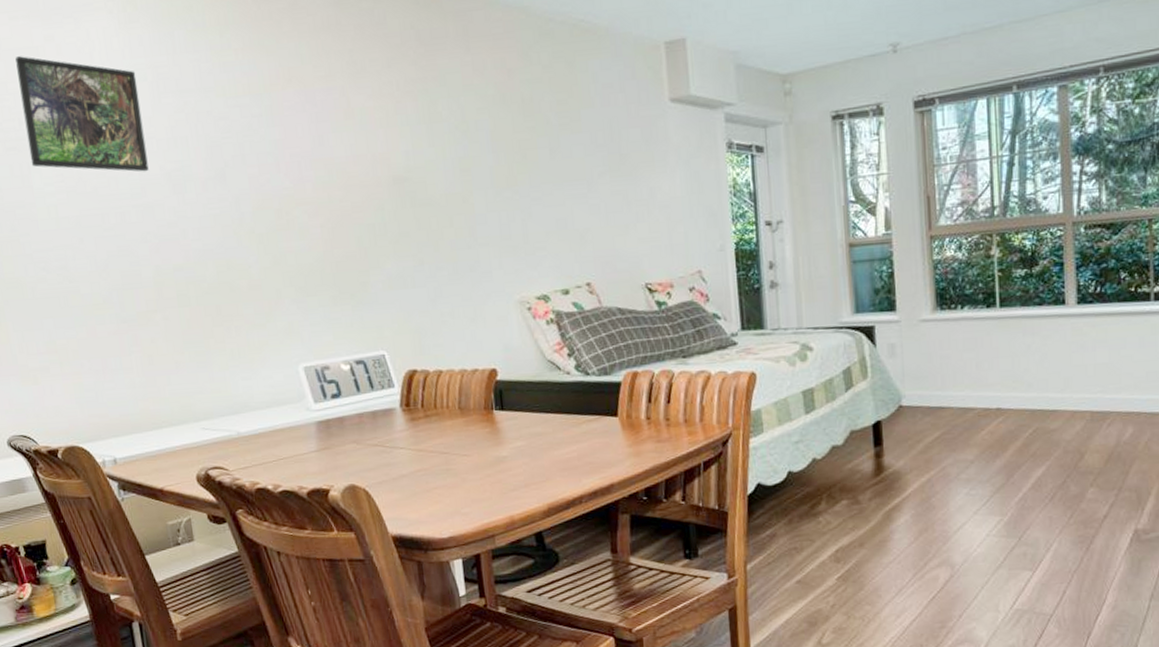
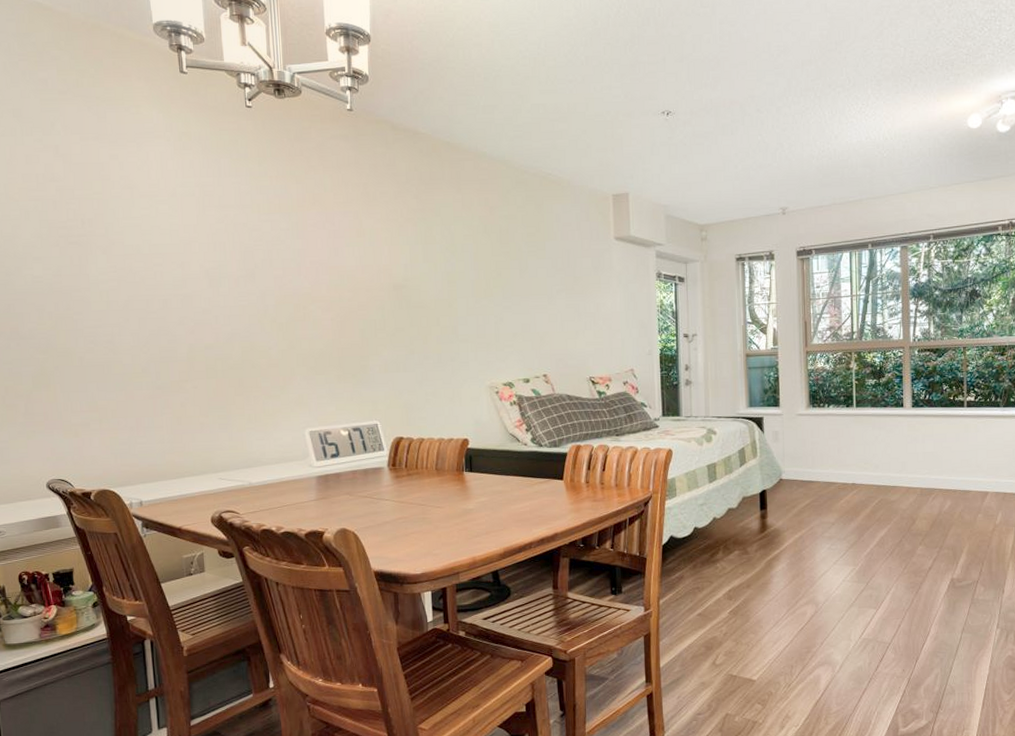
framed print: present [15,56,149,172] -> none [83,169,190,268]

